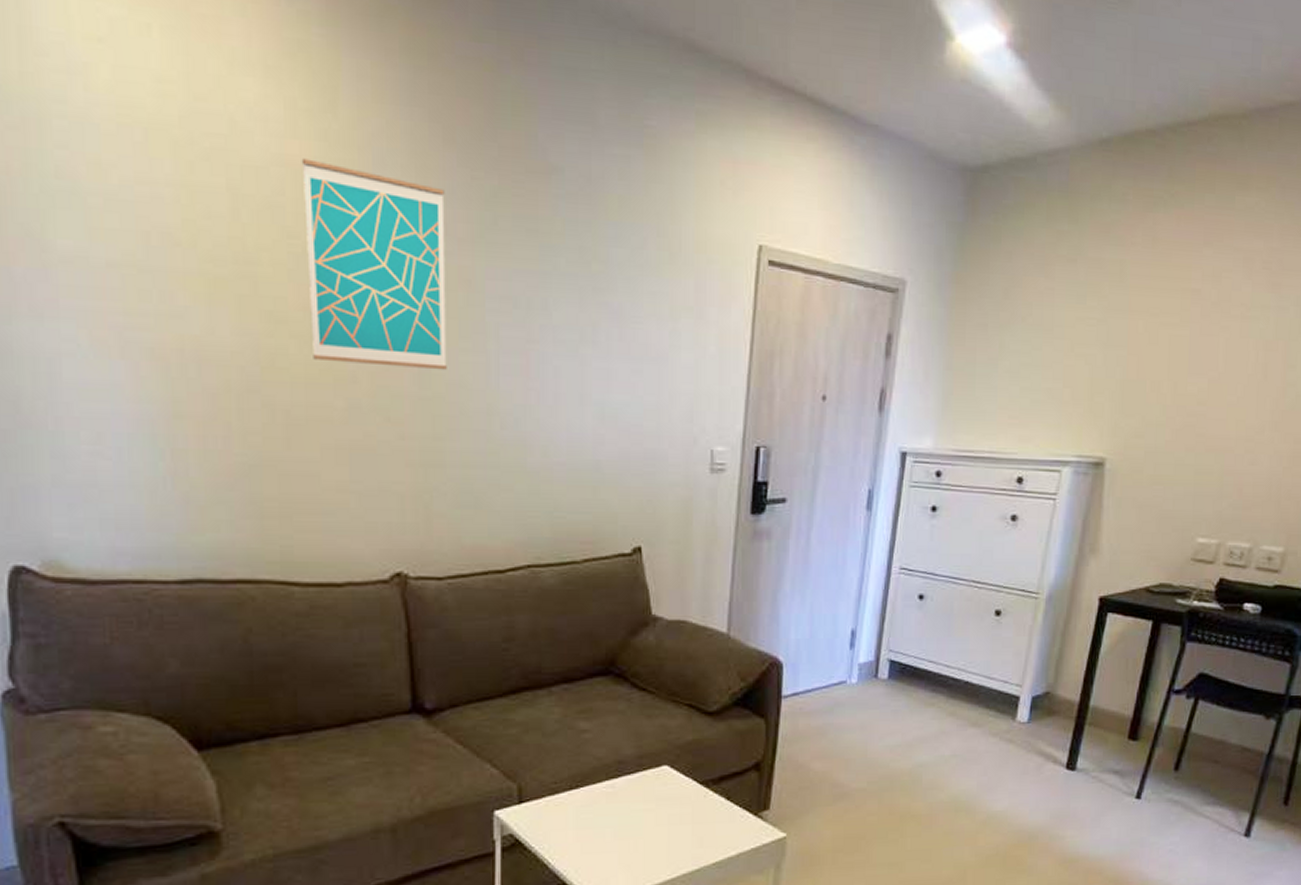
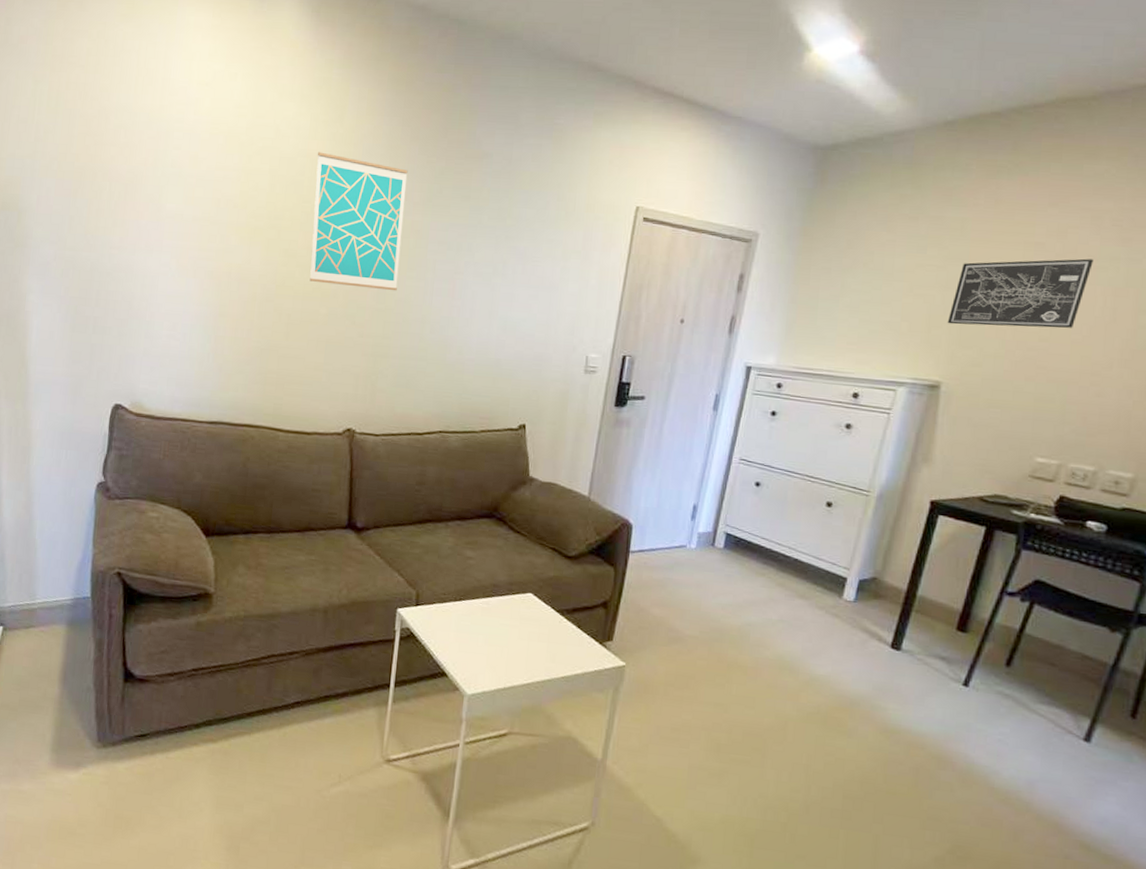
wall art: none [1109,307,1246,389] -> present [947,258,1093,328]

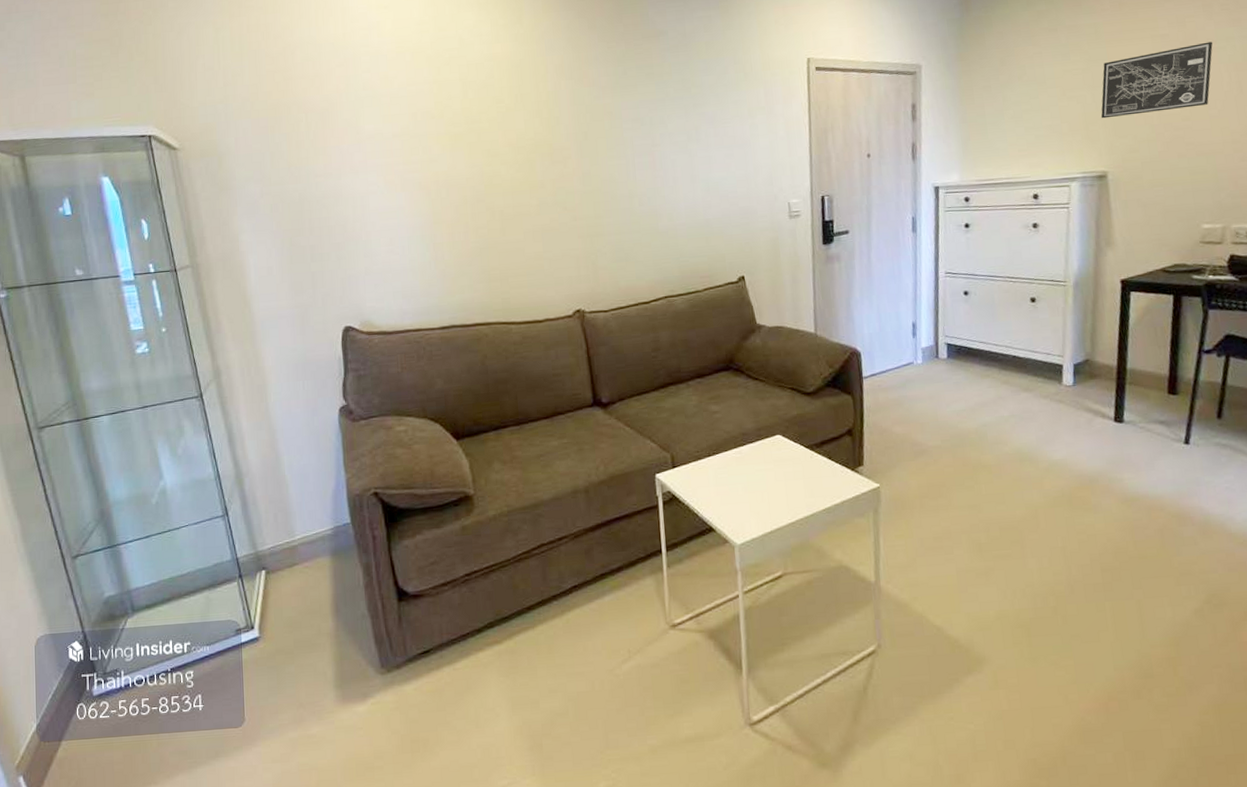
wall art: present [309,152,408,291] -> none [502,53,601,176]

